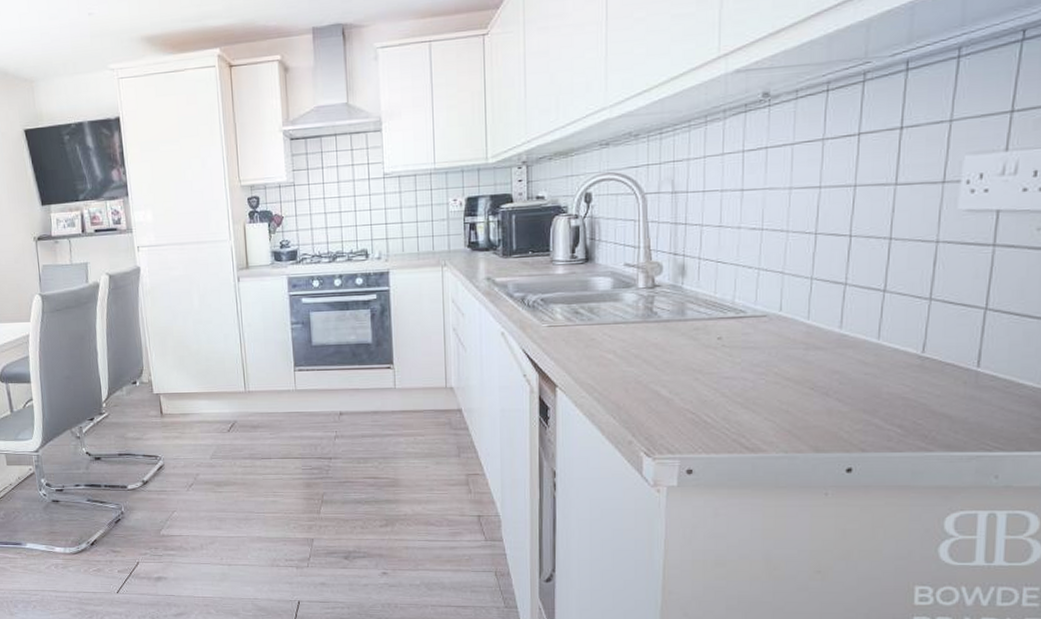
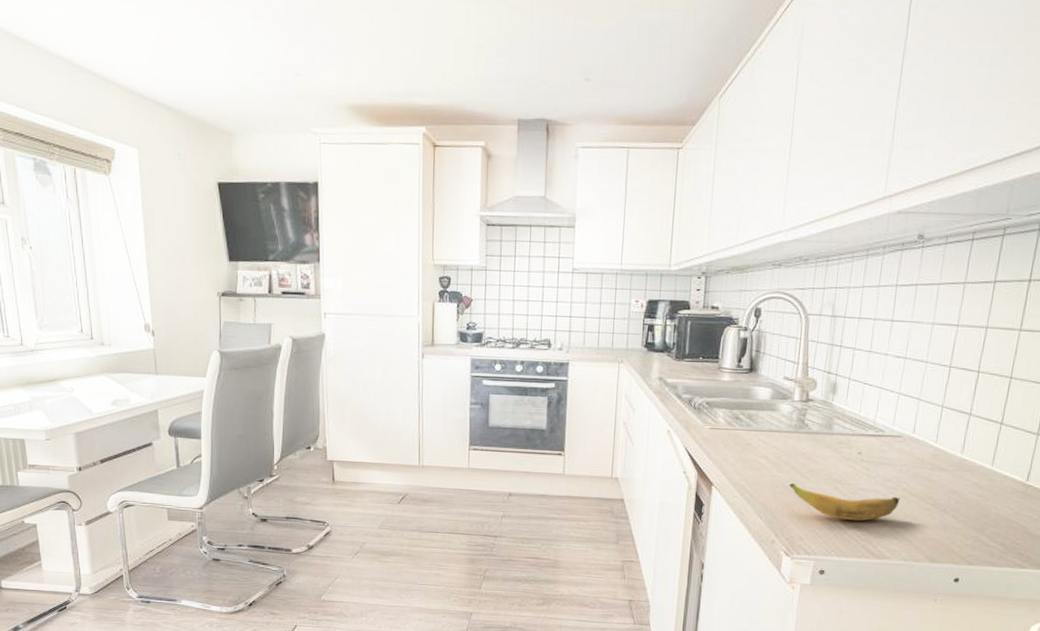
banana: none [641,377,773,413] -> present [788,483,900,521]

